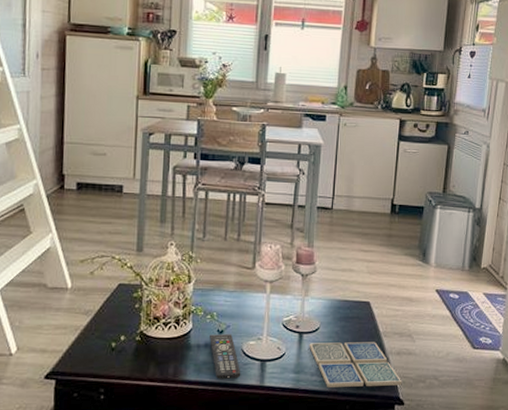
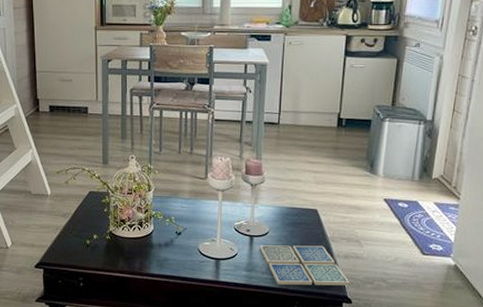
remote control: present [210,334,241,379] -> none [169,235,198,274]

